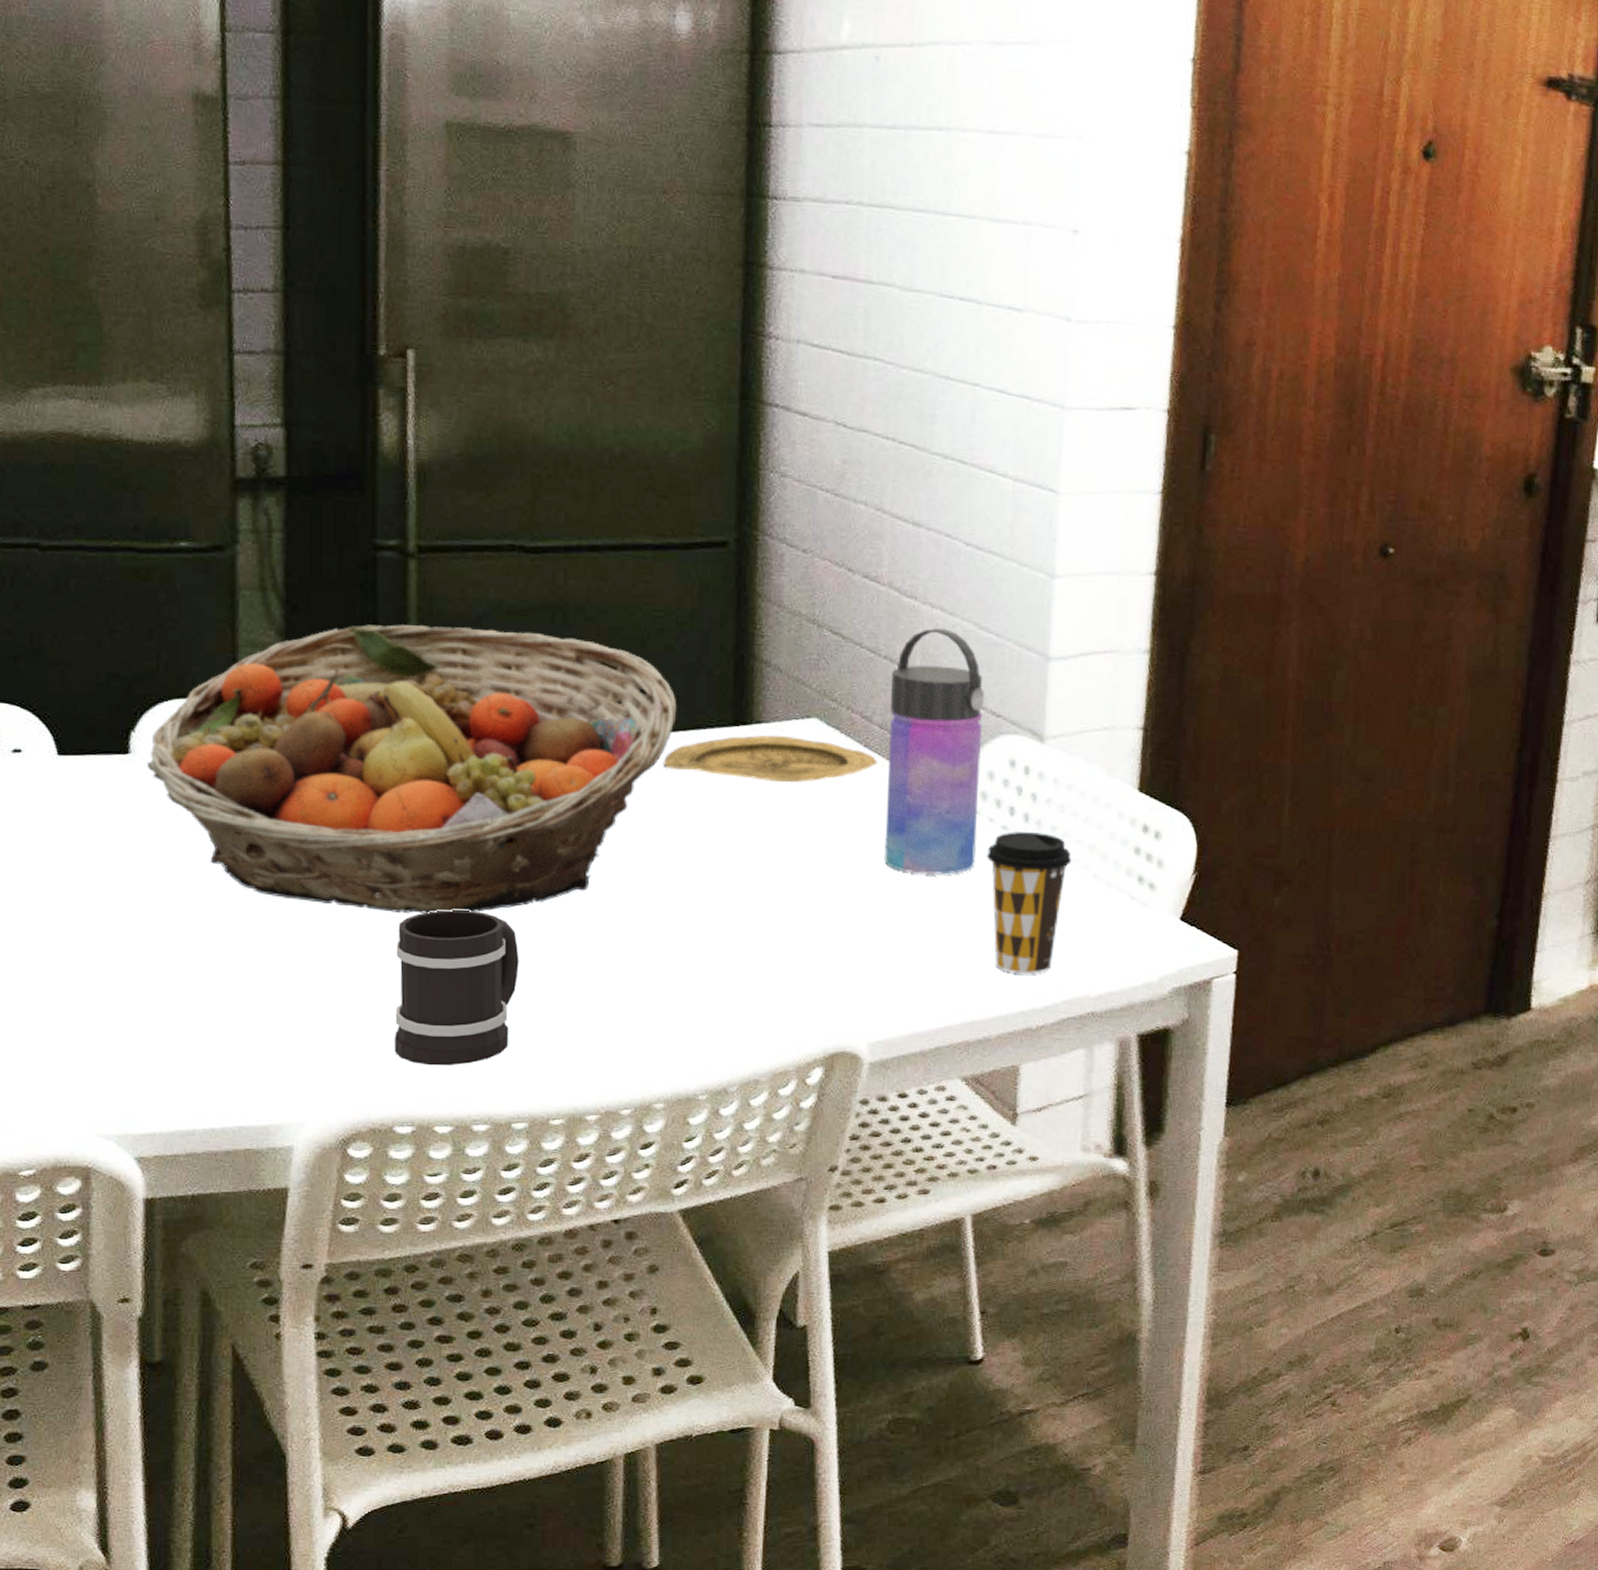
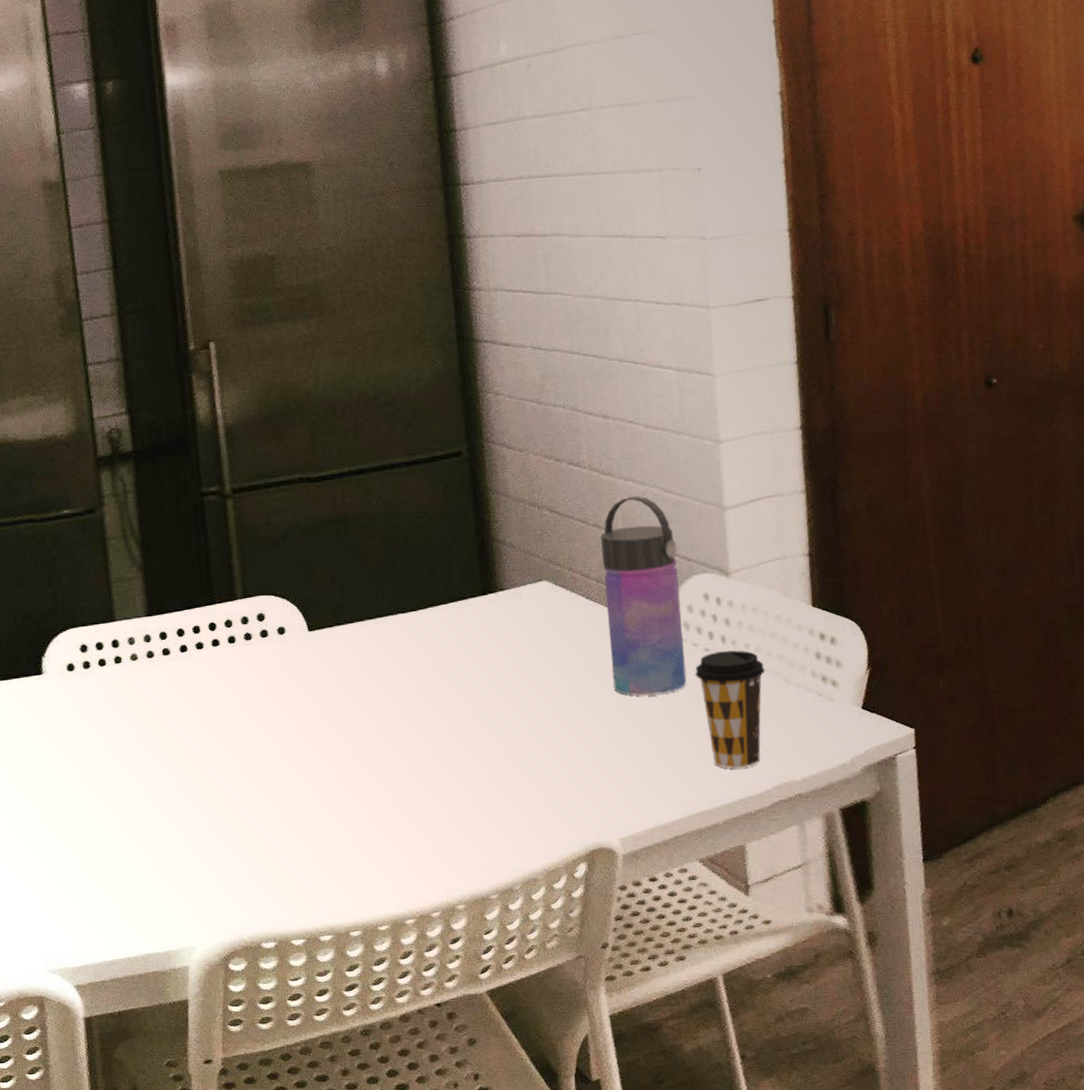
fruit basket: present [146,624,677,914] -> none [55,542,439,774]
mug: present [394,910,519,1066] -> none [248,765,342,892]
plate: present [663,735,878,783] -> none [432,597,599,636]

